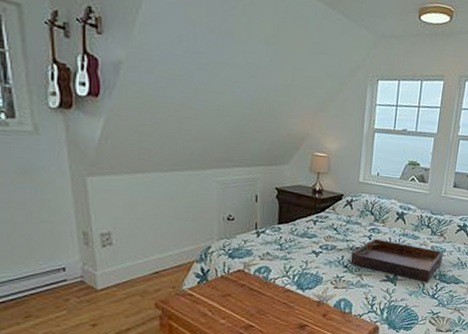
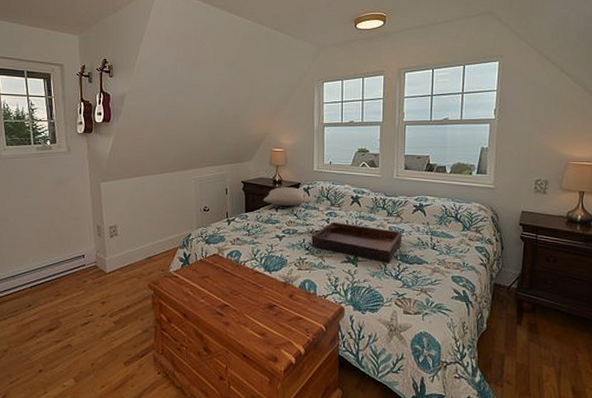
pillow: none [300,197,351,220] -> present [263,187,308,206]

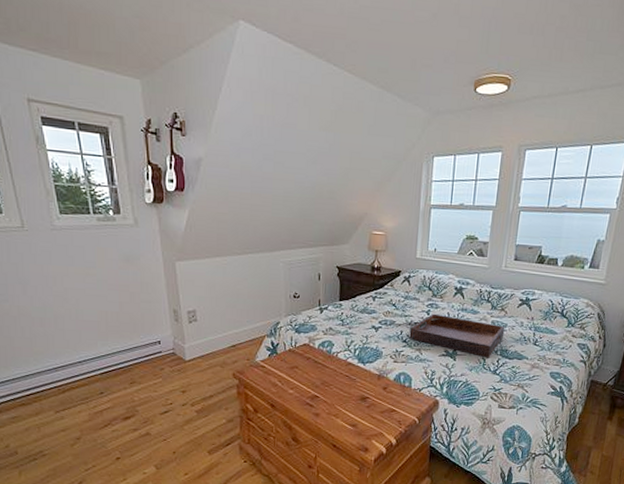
pillow: present [263,187,308,206] -> none [360,274,409,296]

